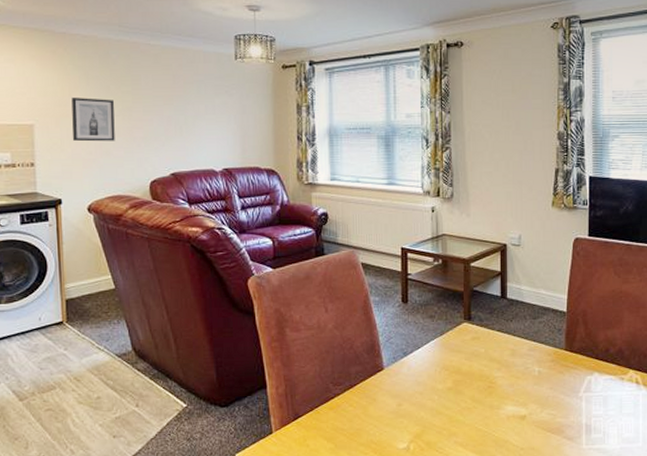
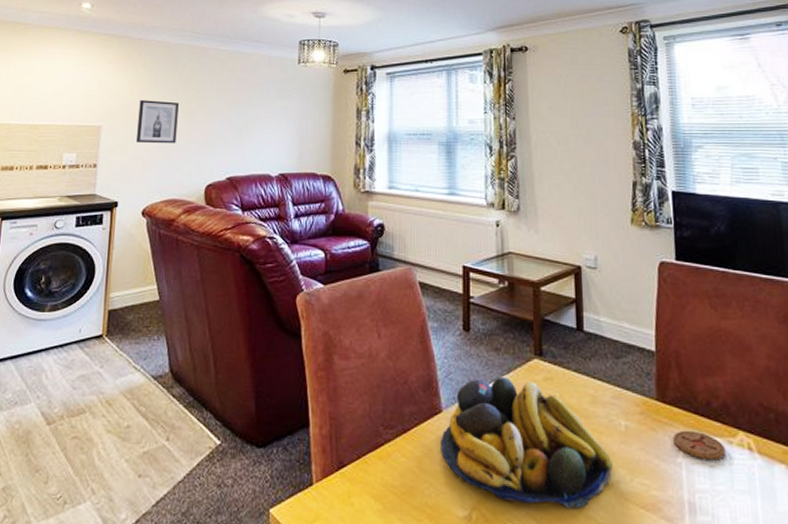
fruit bowl: none [383,338,527,436] -> present [441,376,613,509]
coaster: none [577,371,618,393] -> present [673,430,727,460]

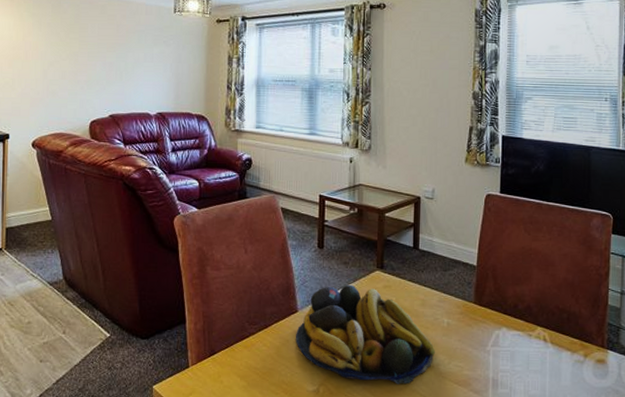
wall art: present [135,100,179,144] -> none [22,42,62,83]
coaster: present [673,430,727,460] -> none [485,326,526,349]

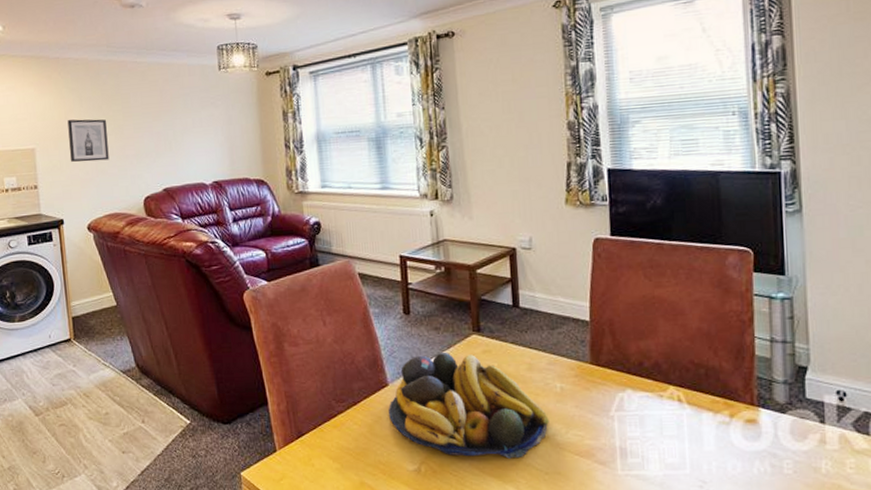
wall art: none [22,42,62,83] -> present [67,119,109,162]

